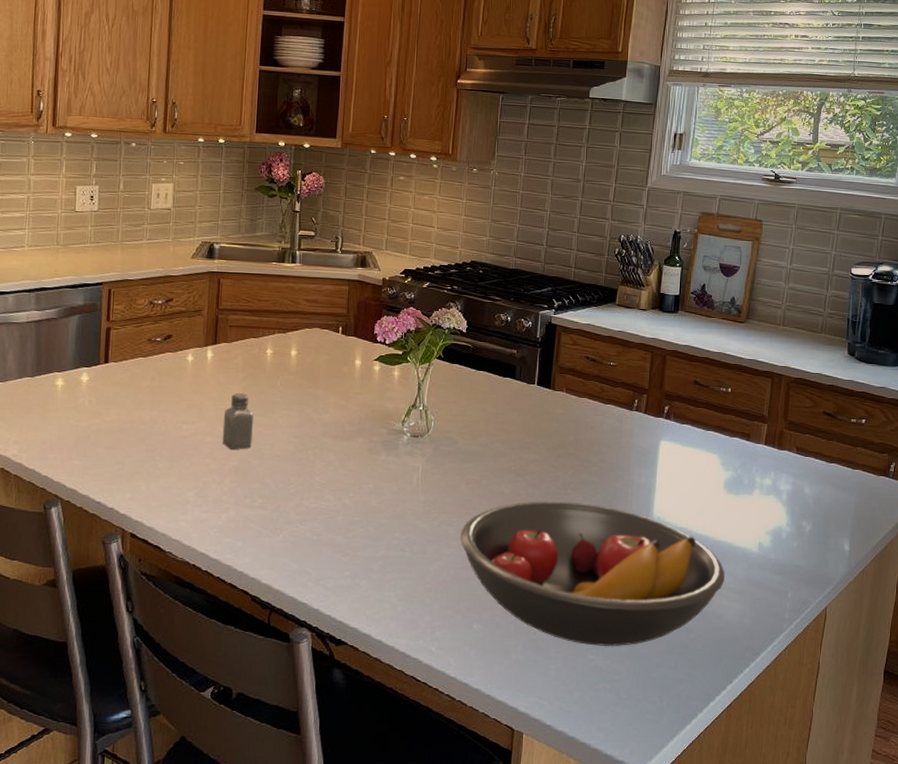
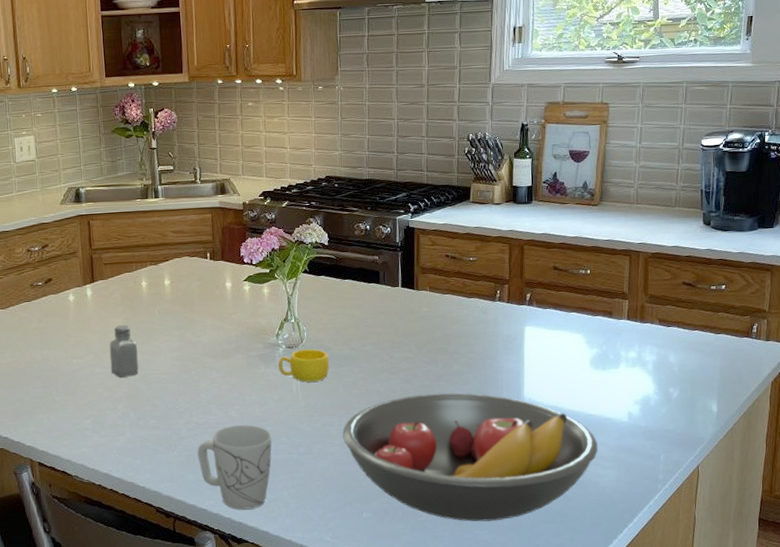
mug: none [303,514,386,608] -> present [197,425,272,510]
cup: none [400,440,455,476] -> present [278,349,330,382]

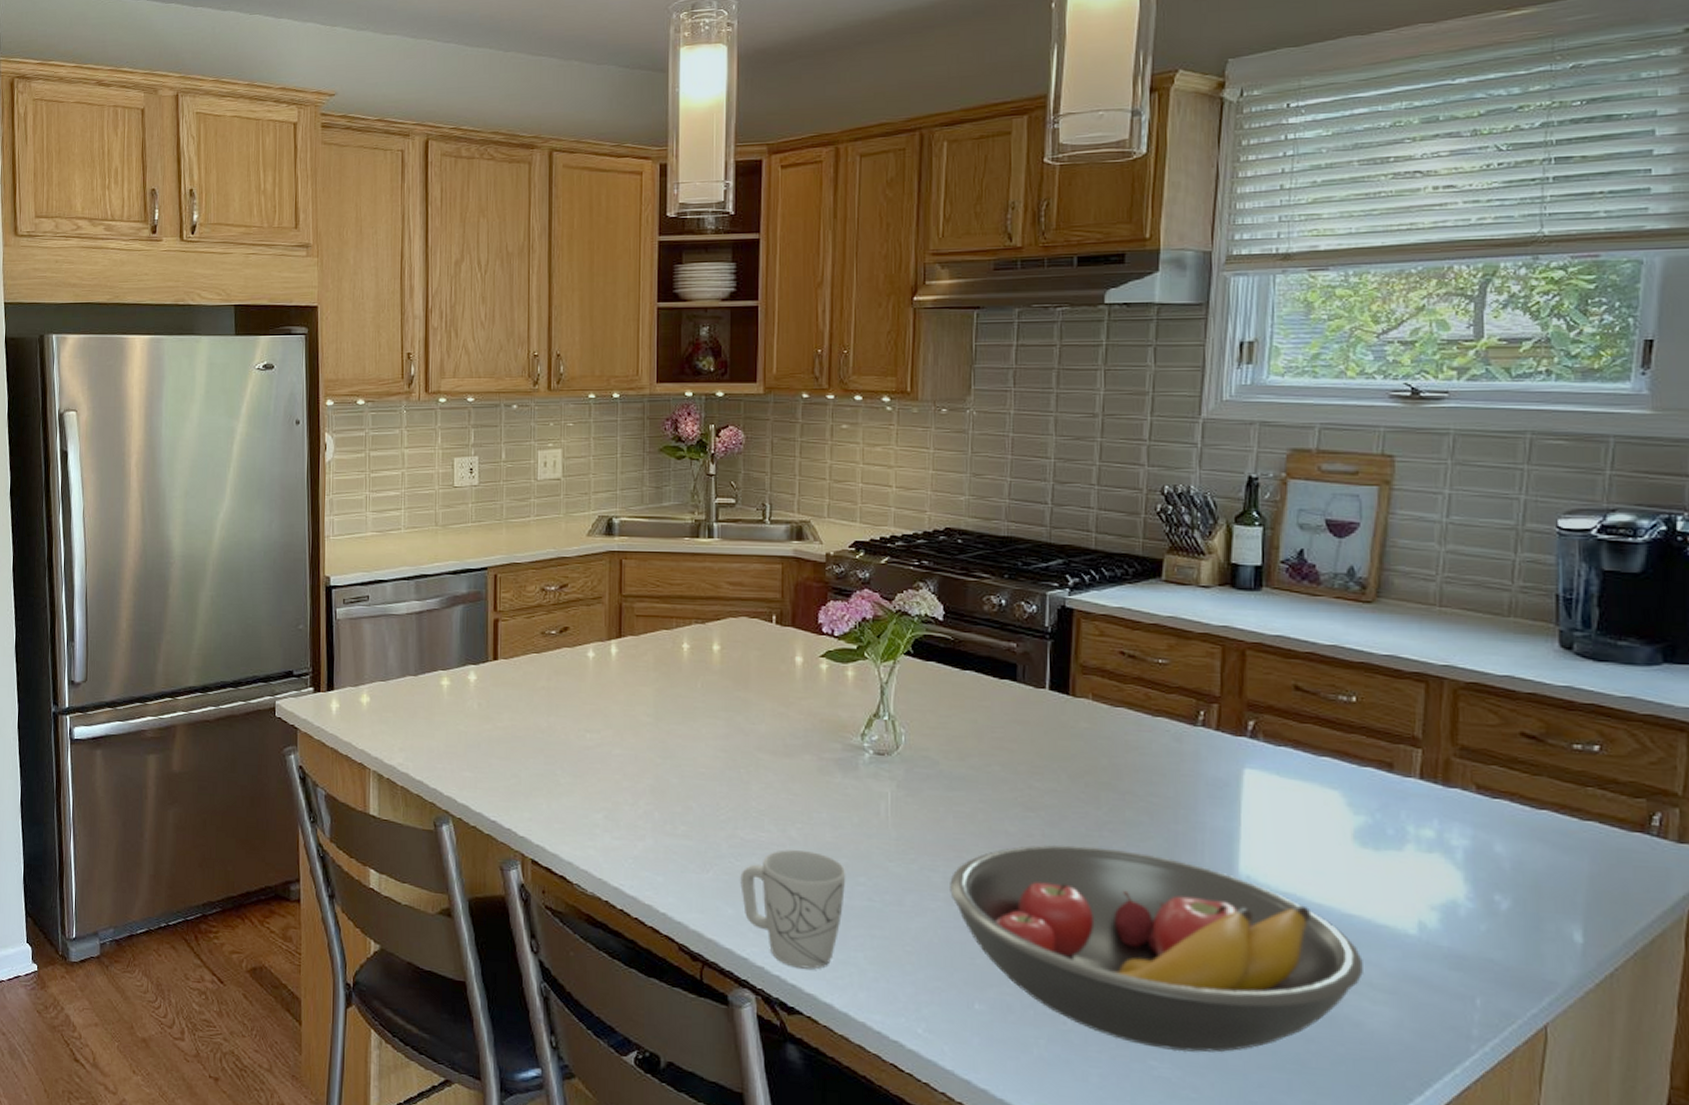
saltshaker: present [109,325,139,378] -> none [633,697,670,765]
cup: present [278,349,330,382] -> none [862,759,936,806]

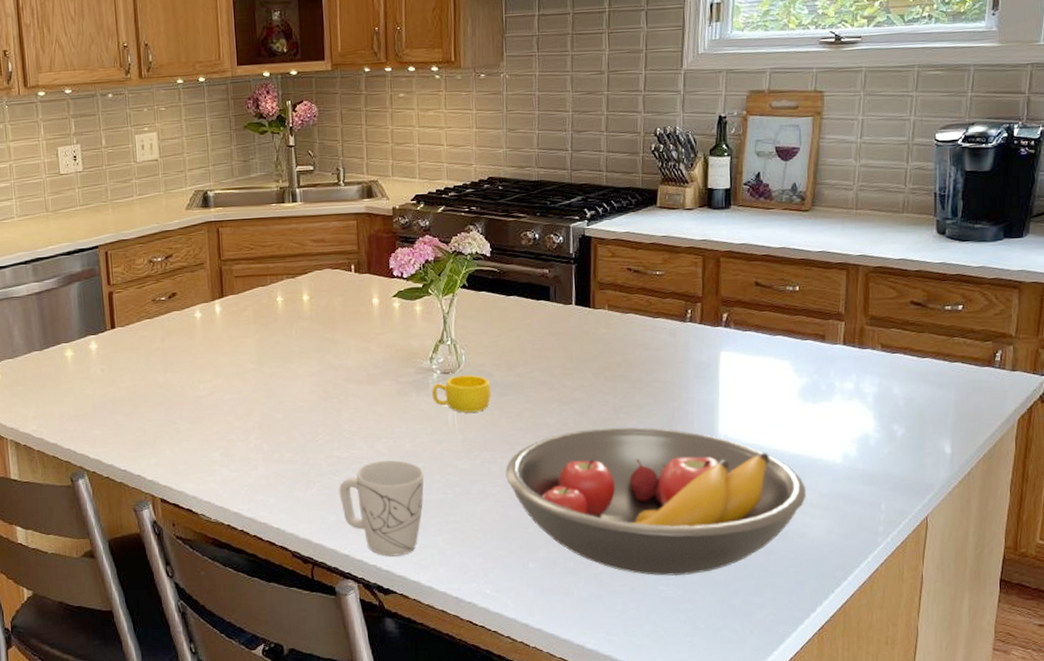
cup: none [862,759,936,806] -> present [432,375,491,413]

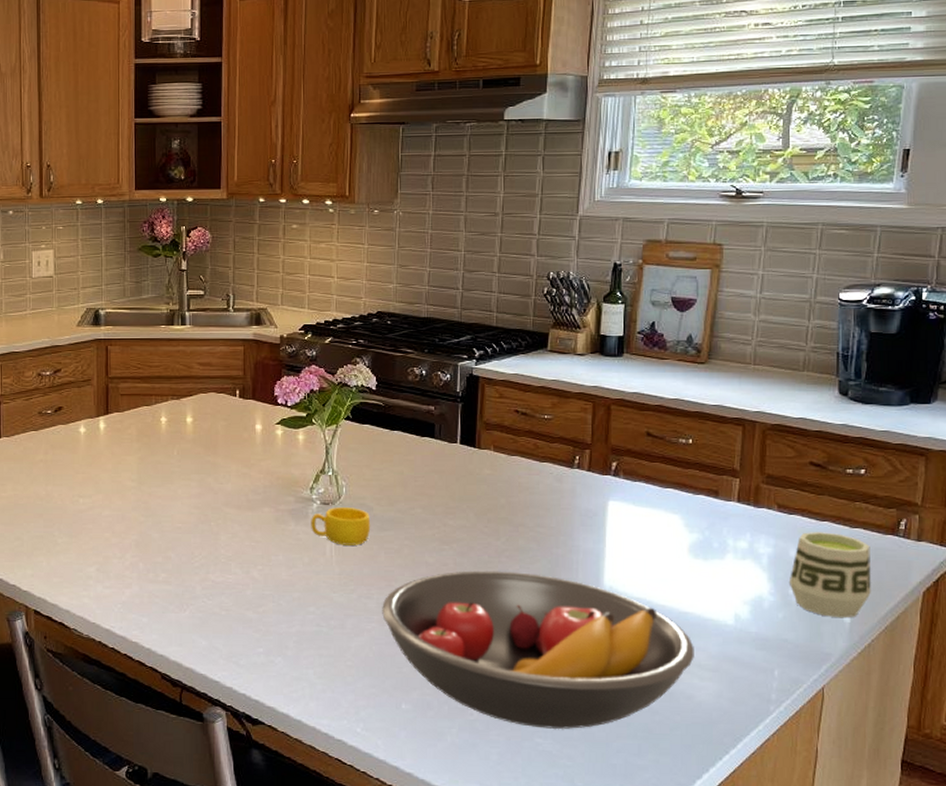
mug: present [339,460,425,557] -> none [212,588,299,686]
cup: none [893,368,970,450] -> present [788,532,871,618]

